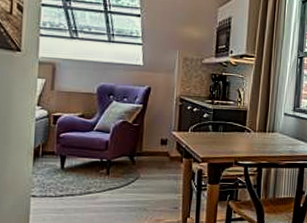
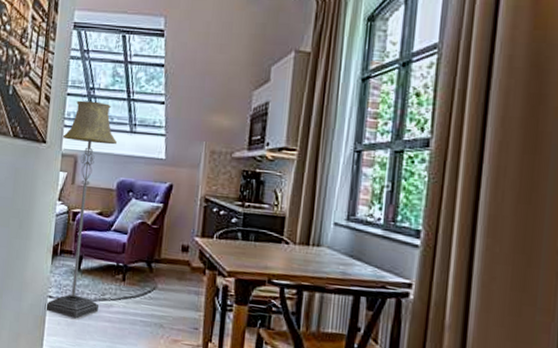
floor lamp: none [28,11,95,213] -> present [44,100,117,319]

